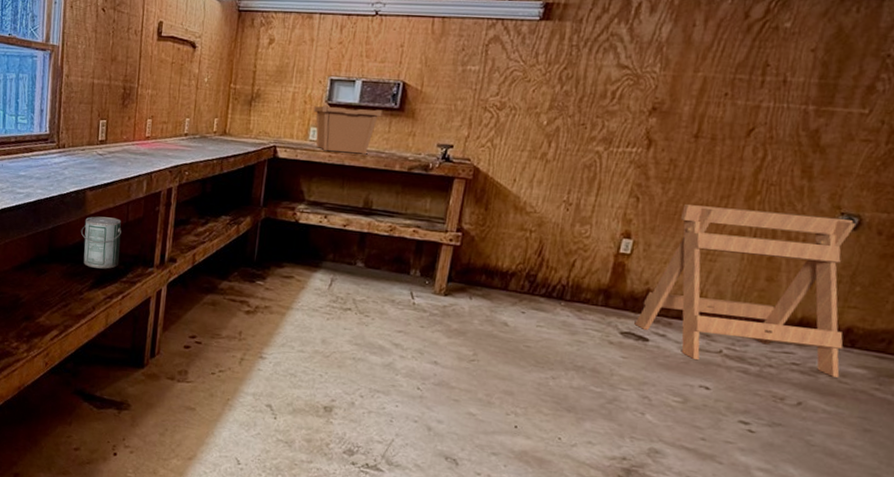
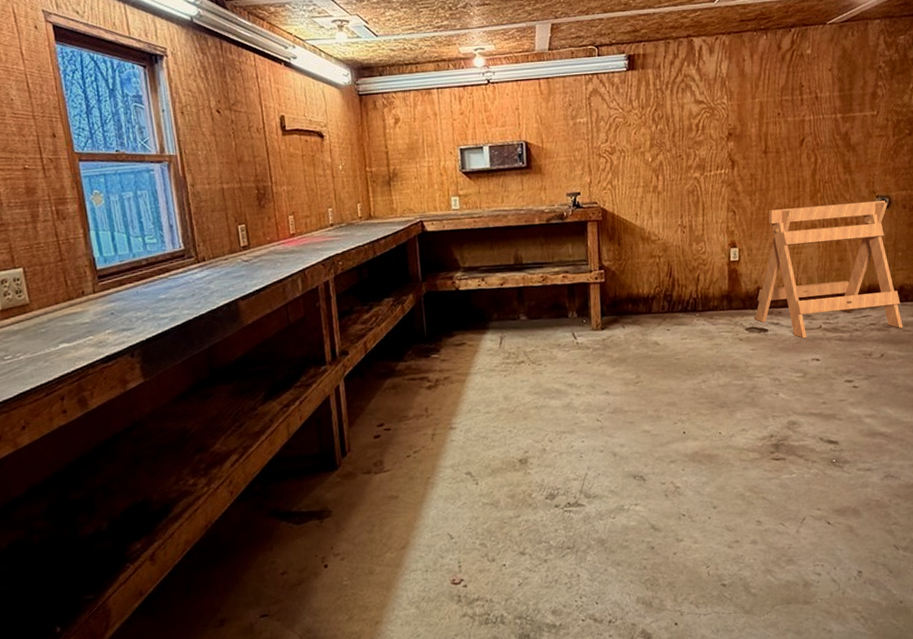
paint can: present [80,216,122,269] -> none [241,323,290,380]
storage bin: present [314,105,383,154] -> none [450,170,513,218]

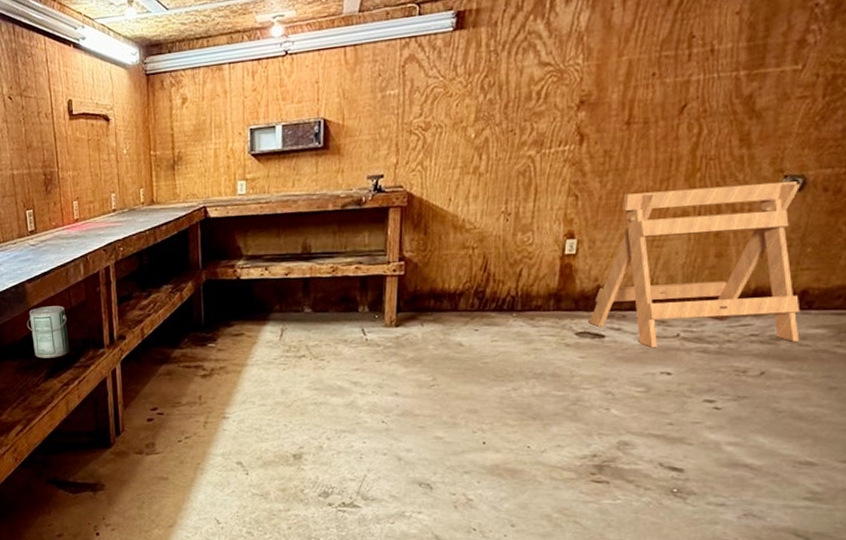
paint can: none [241,323,290,380] -> present [26,305,70,359]

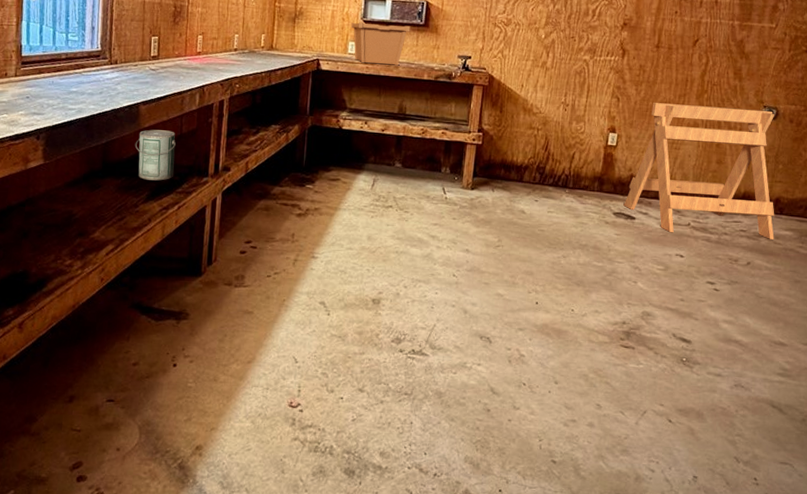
storage bin: none [238,151,307,203] -> present [351,22,411,66]

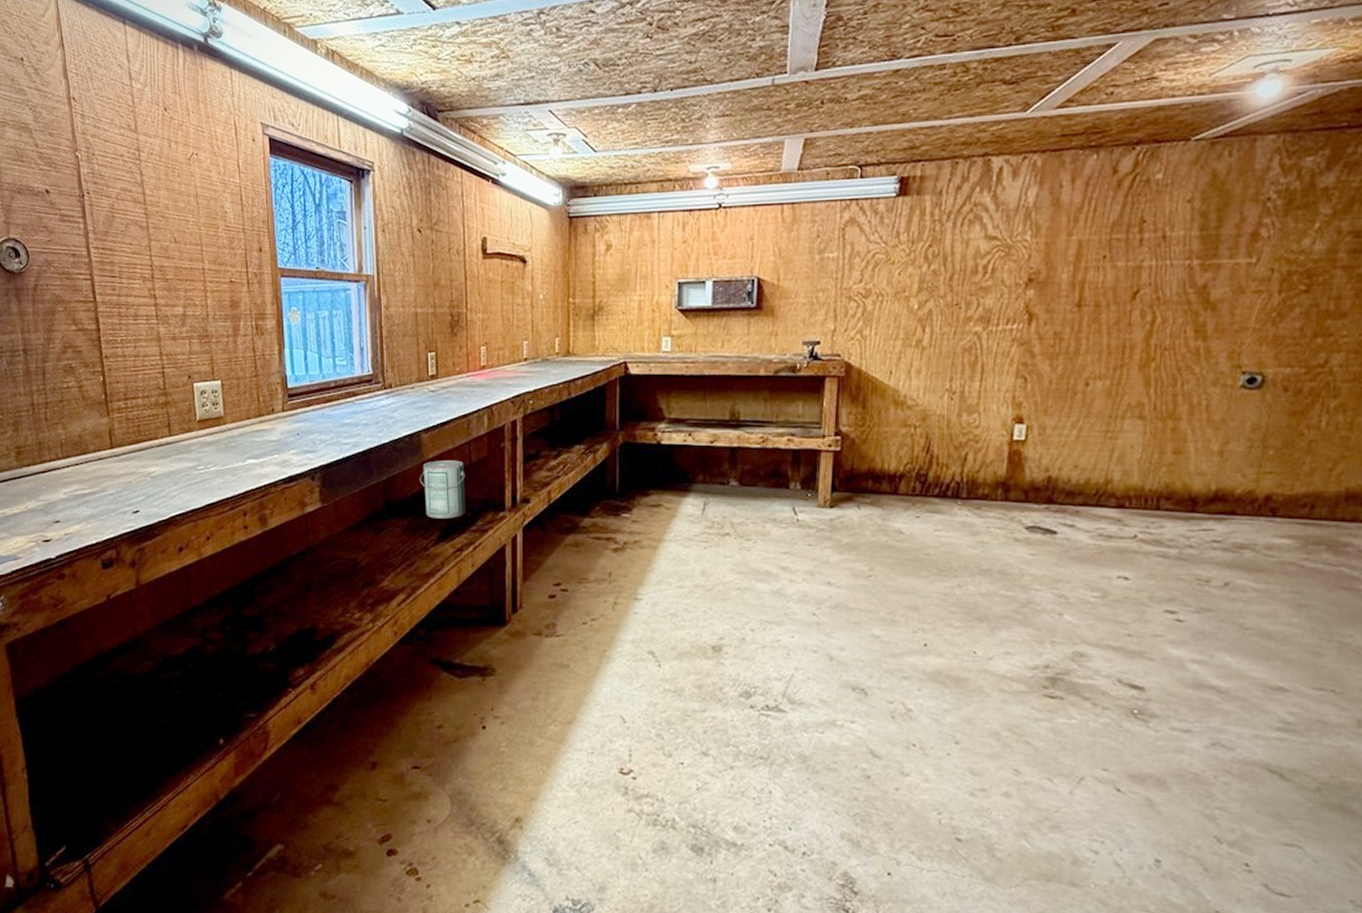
storage bin: present [351,22,411,66] -> none [664,310,739,362]
sawhorse: present [623,103,775,240] -> none [1039,377,1265,551]

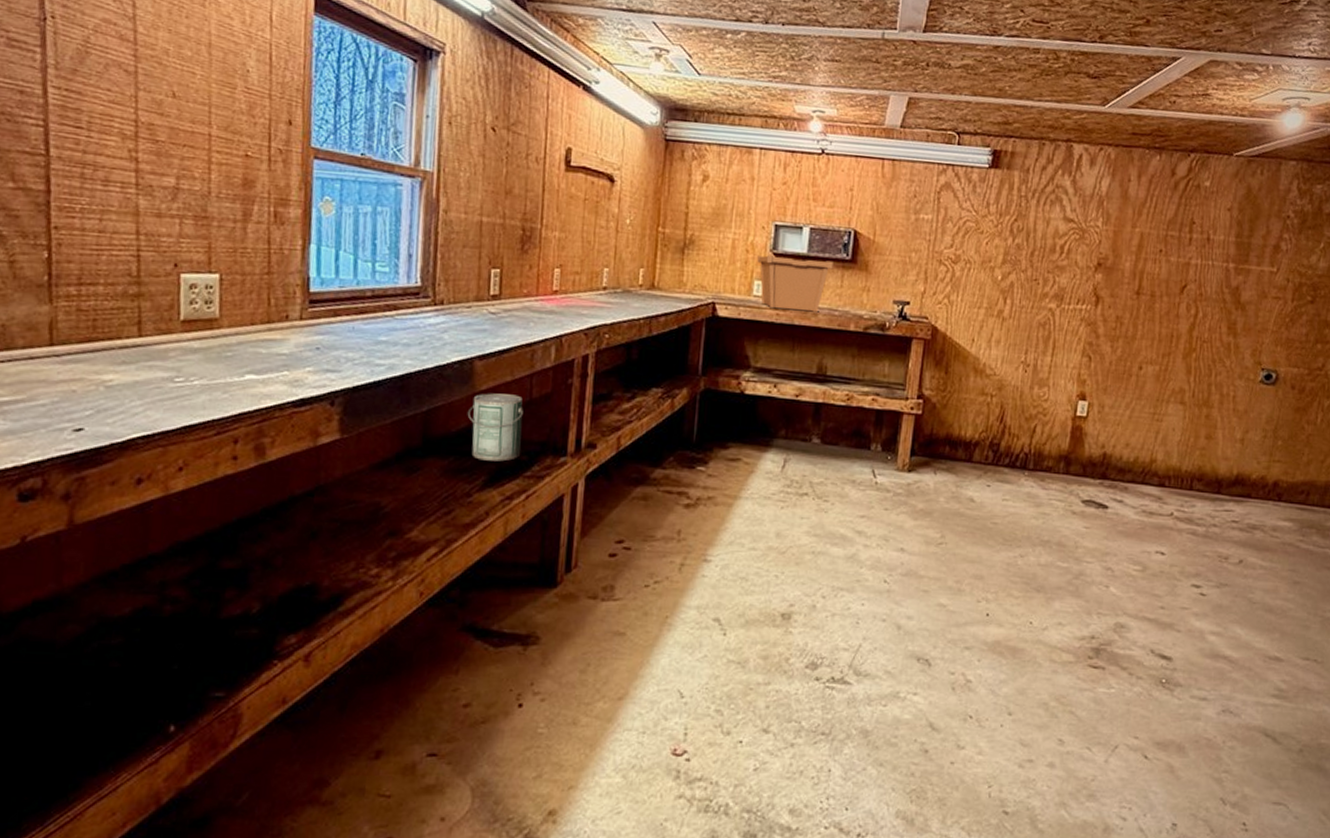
storage bin: none [664,310,739,362] -> present [757,255,834,312]

